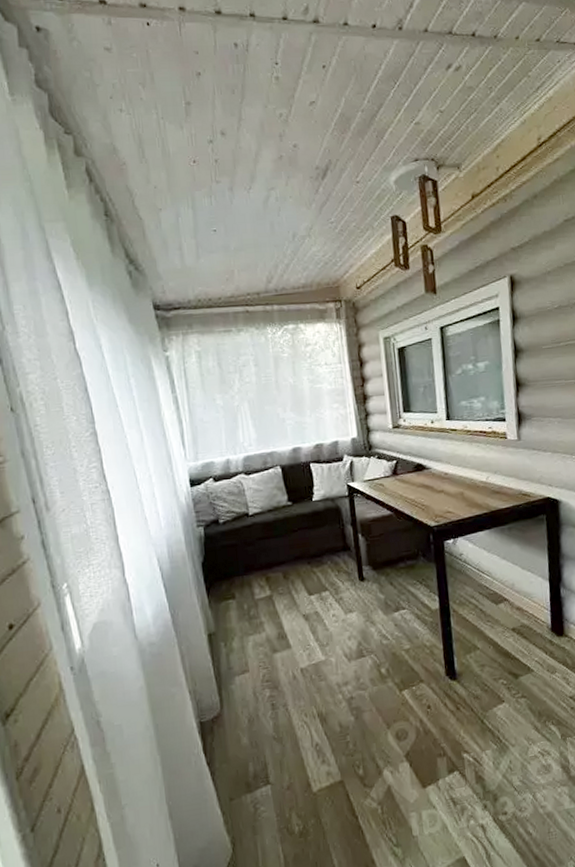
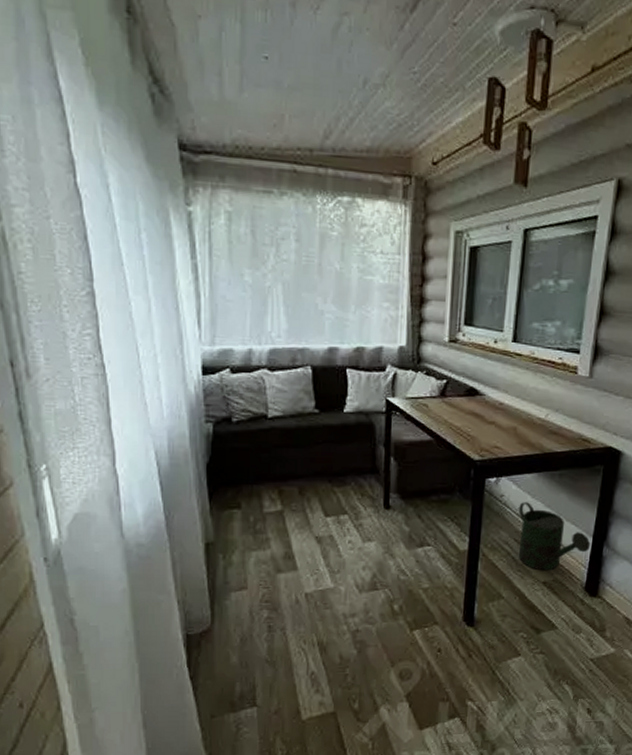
watering can: none [478,557,549,619] -> present [518,502,591,571]

